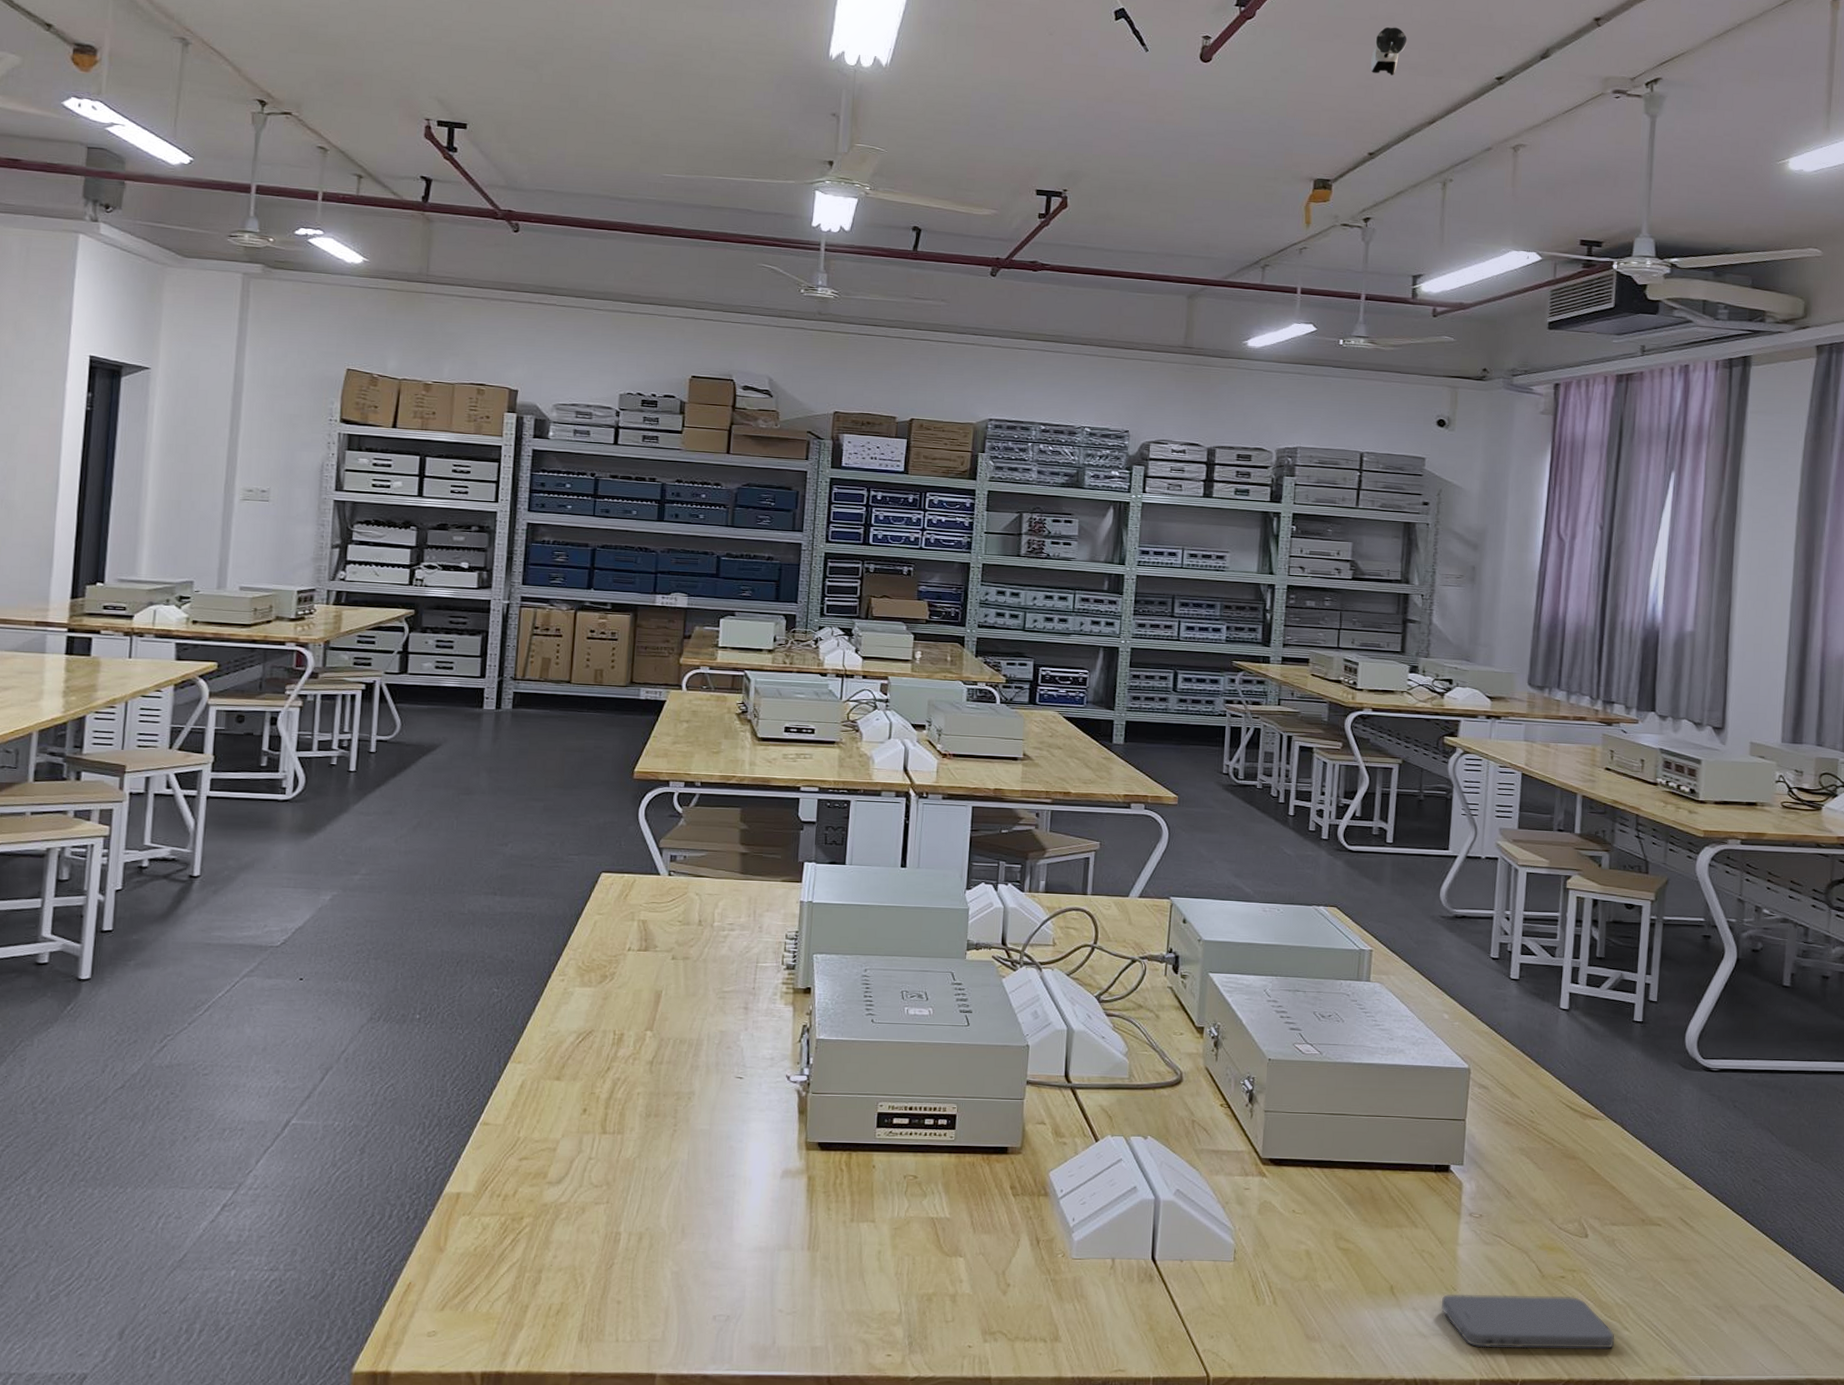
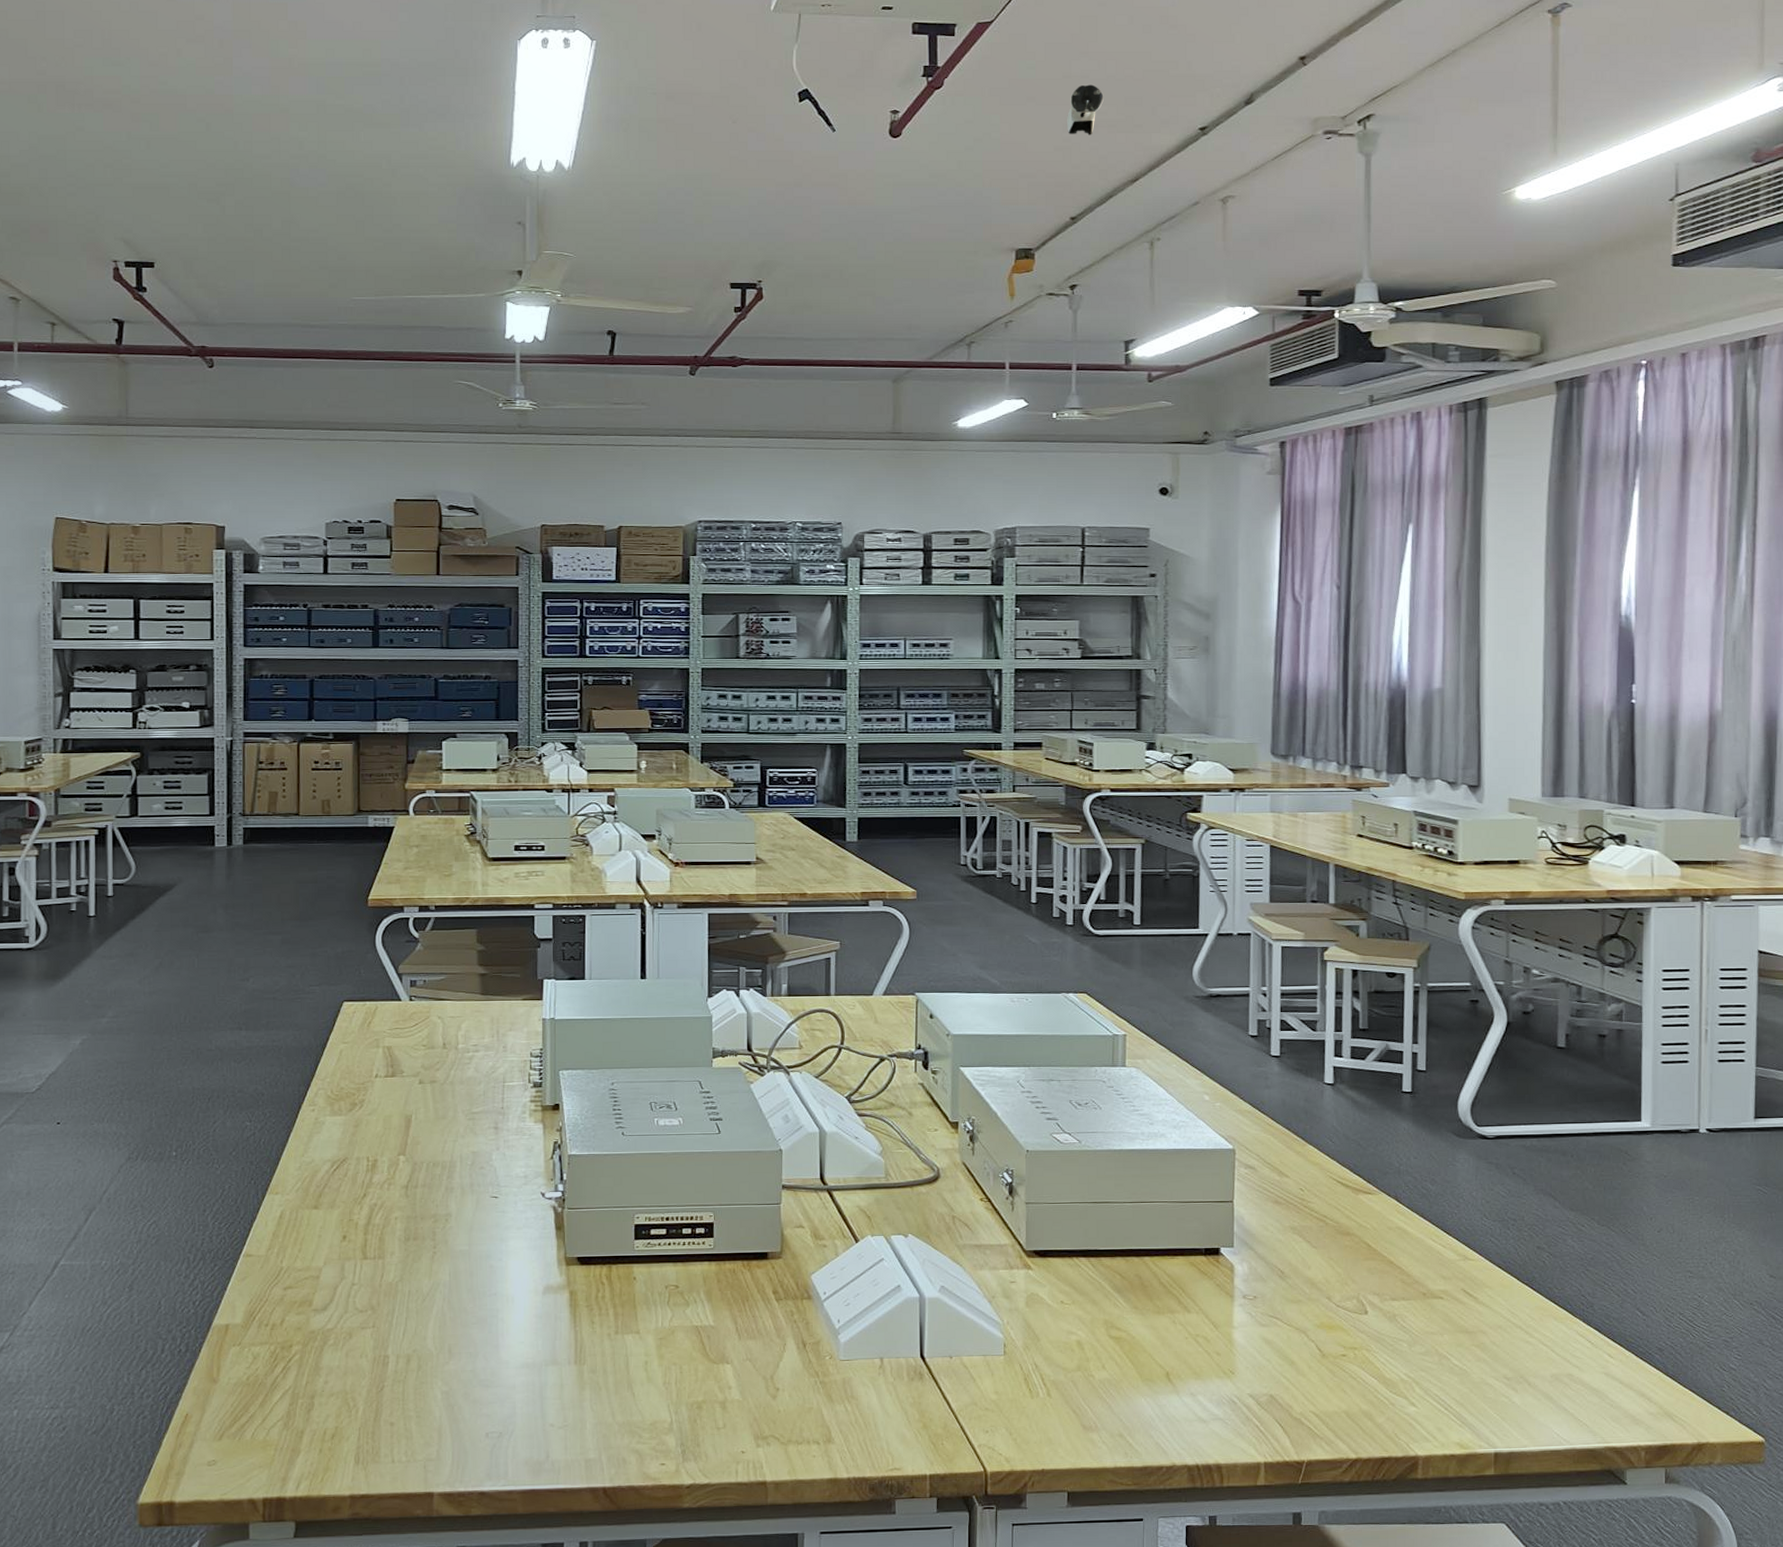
smartphone: present [1440,1295,1615,1349] -> none [1219,1375,1402,1430]

